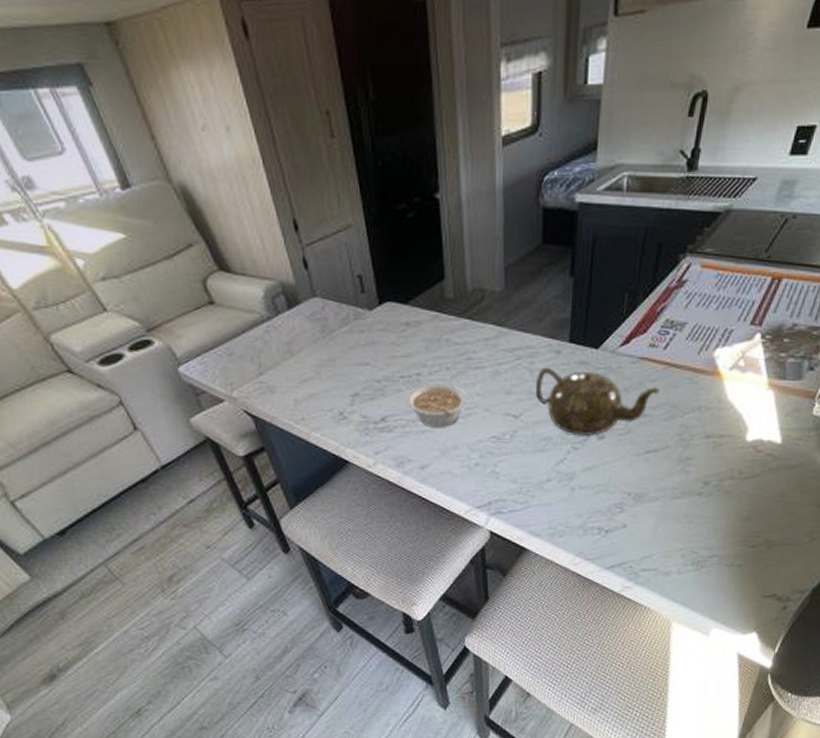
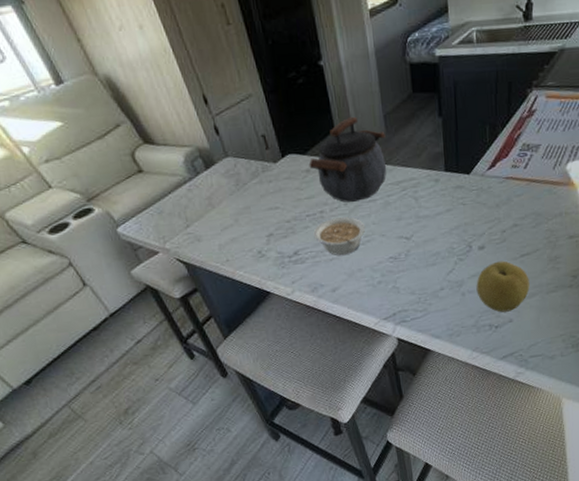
kettle: none [409,264,504,366] -> present [308,116,387,203]
teapot: present [535,367,660,436] -> none [421,193,525,249]
fruit: none [589,455,652,515] -> present [476,261,530,312]

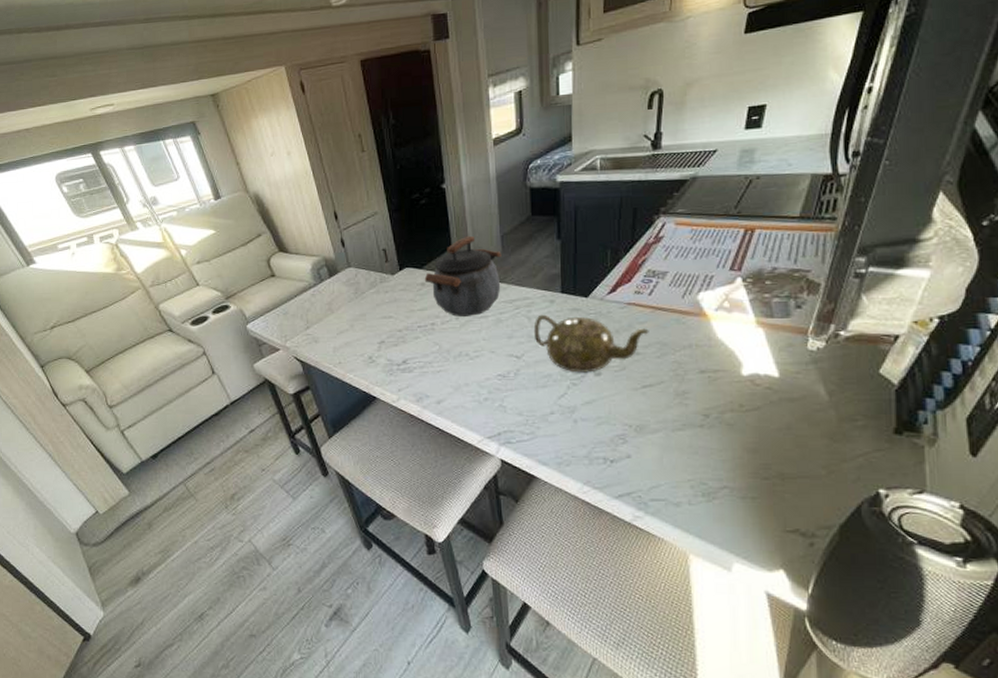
legume: present [313,217,366,256] -> none [423,331,476,369]
teapot: none [421,193,525,249] -> present [533,314,649,373]
fruit: present [476,261,530,312] -> none [590,390,652,446]

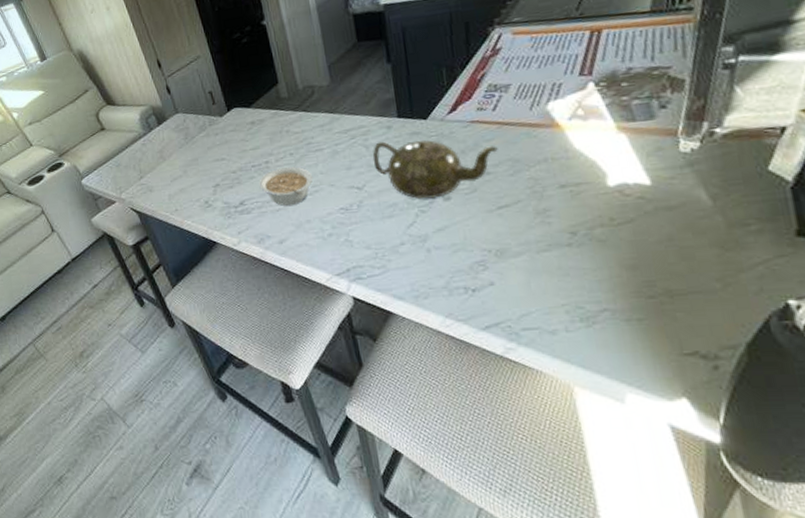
legume: none [423,331,476,369] -> present [259,166,313,206]
kettle: present [424,235,502,317] -> none [253,69,334,153]

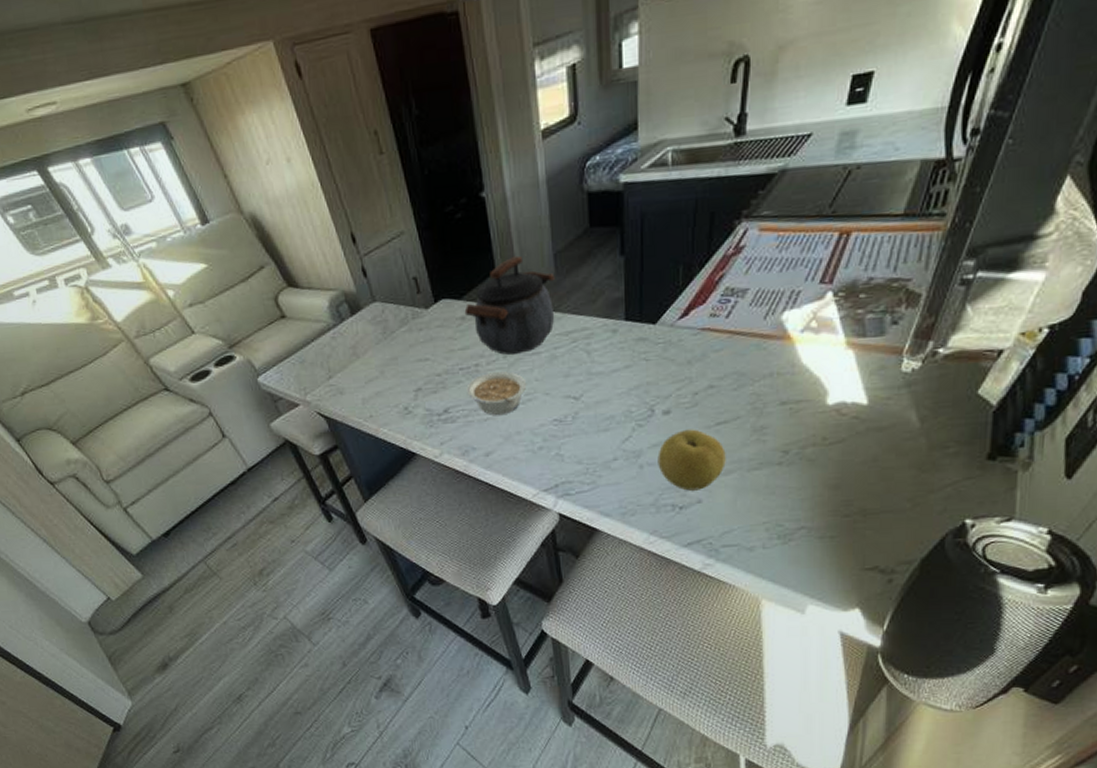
kettle: none [253,69,334,153] -> present [464,255,555,355]
teapot: present [372,140,498,200] -> none [593,347,725,413]
fruit: none [443,213,513,273] -> present [657,429,726,491]

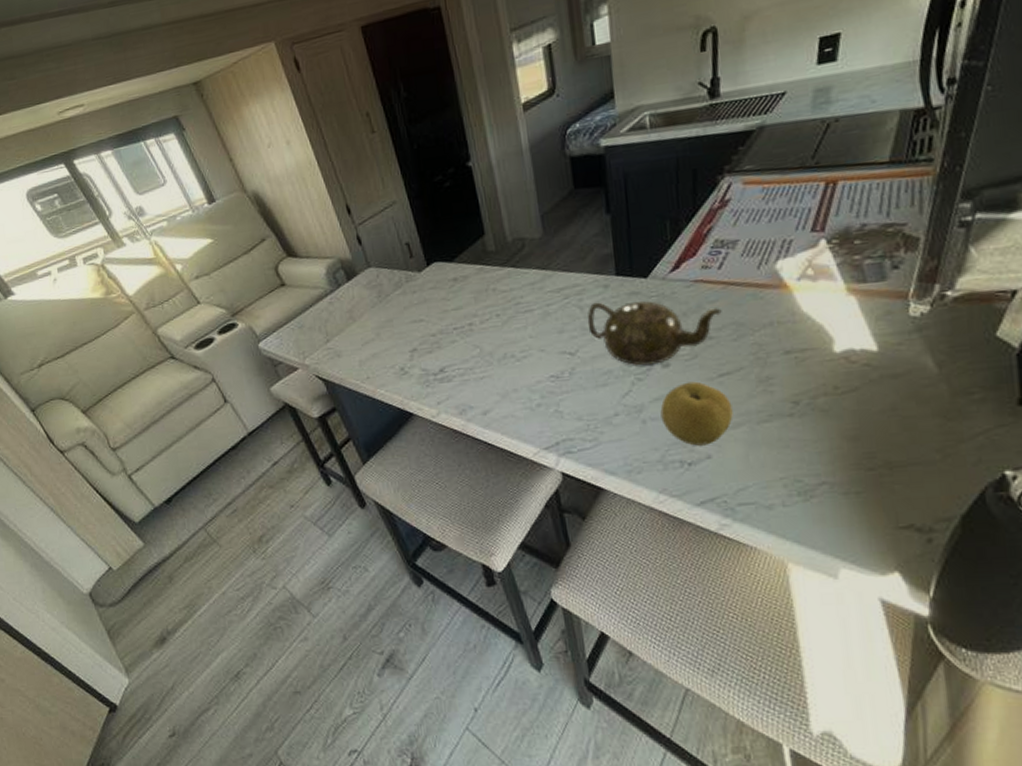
kettle: present [464,255,555,355] -> none [456,218,546,314]
legume: present [466,371,527,416] -> none [461,329,522,374]
teapot: none [593,347,725,413] -> present [587,300,722,366]

